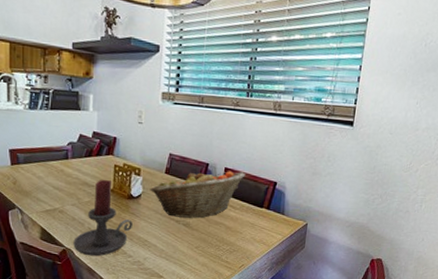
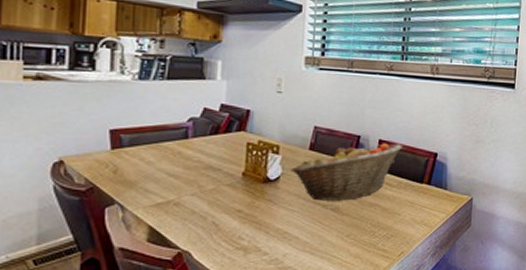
candle holder: present [73,179,132,256] -> none [192,160,269,258]

